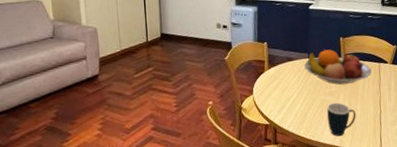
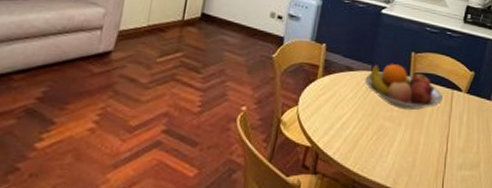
mug: present [326,102,356,136] -> none [382,130,418,174]

